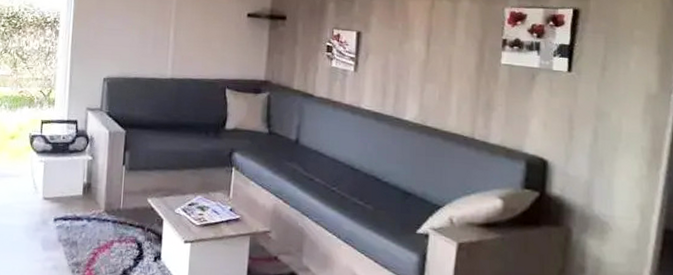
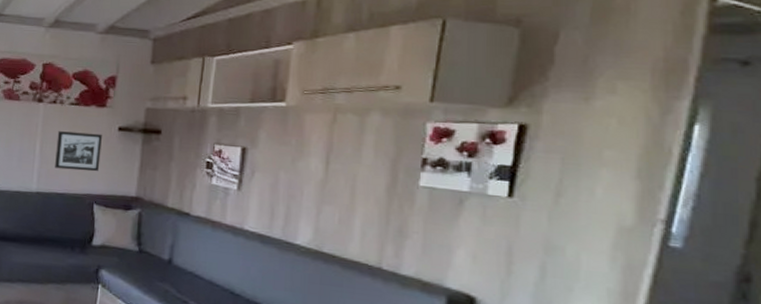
picture frame: none [188,18,232,57] -> present [55,131,102,172]

